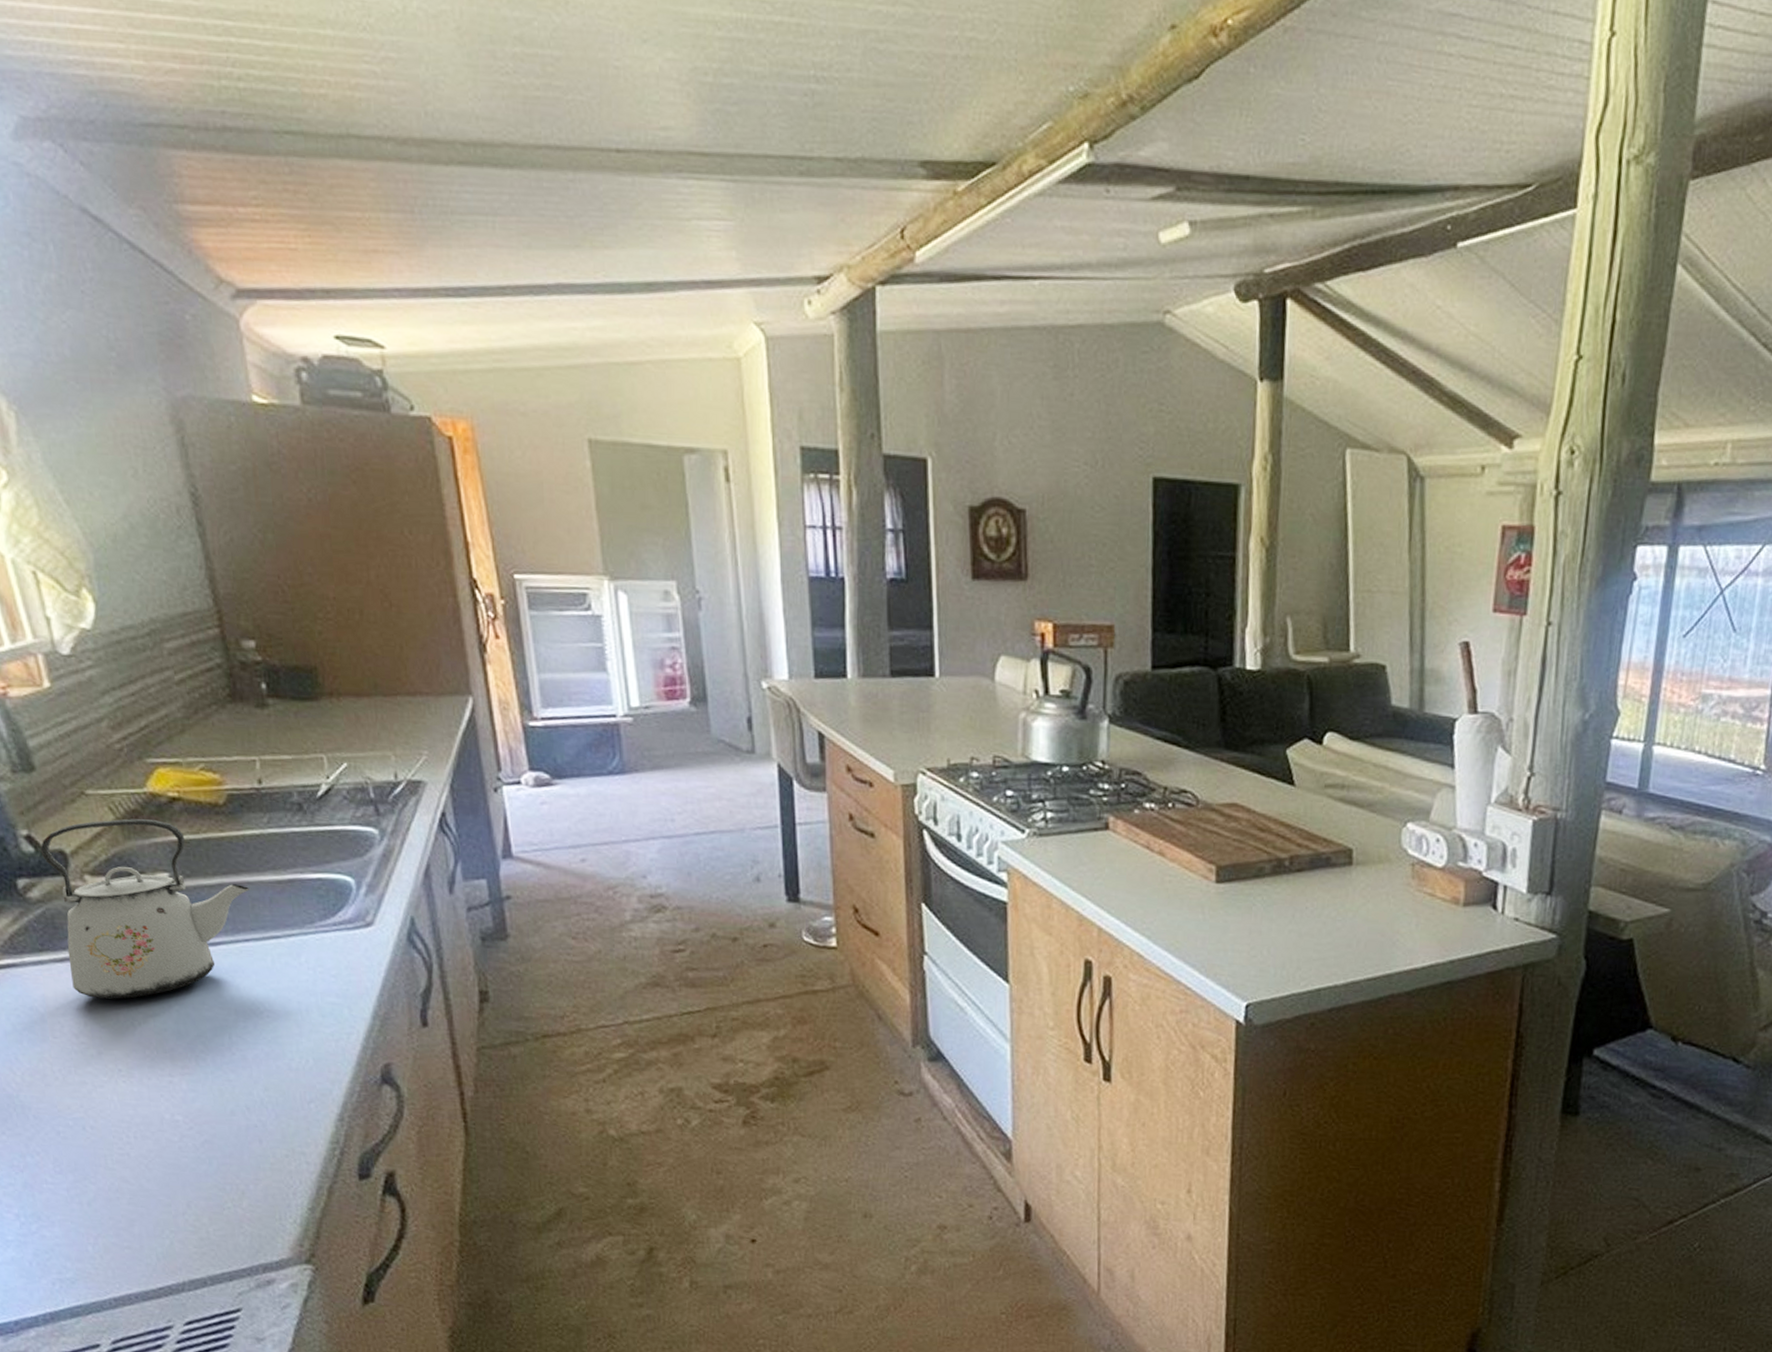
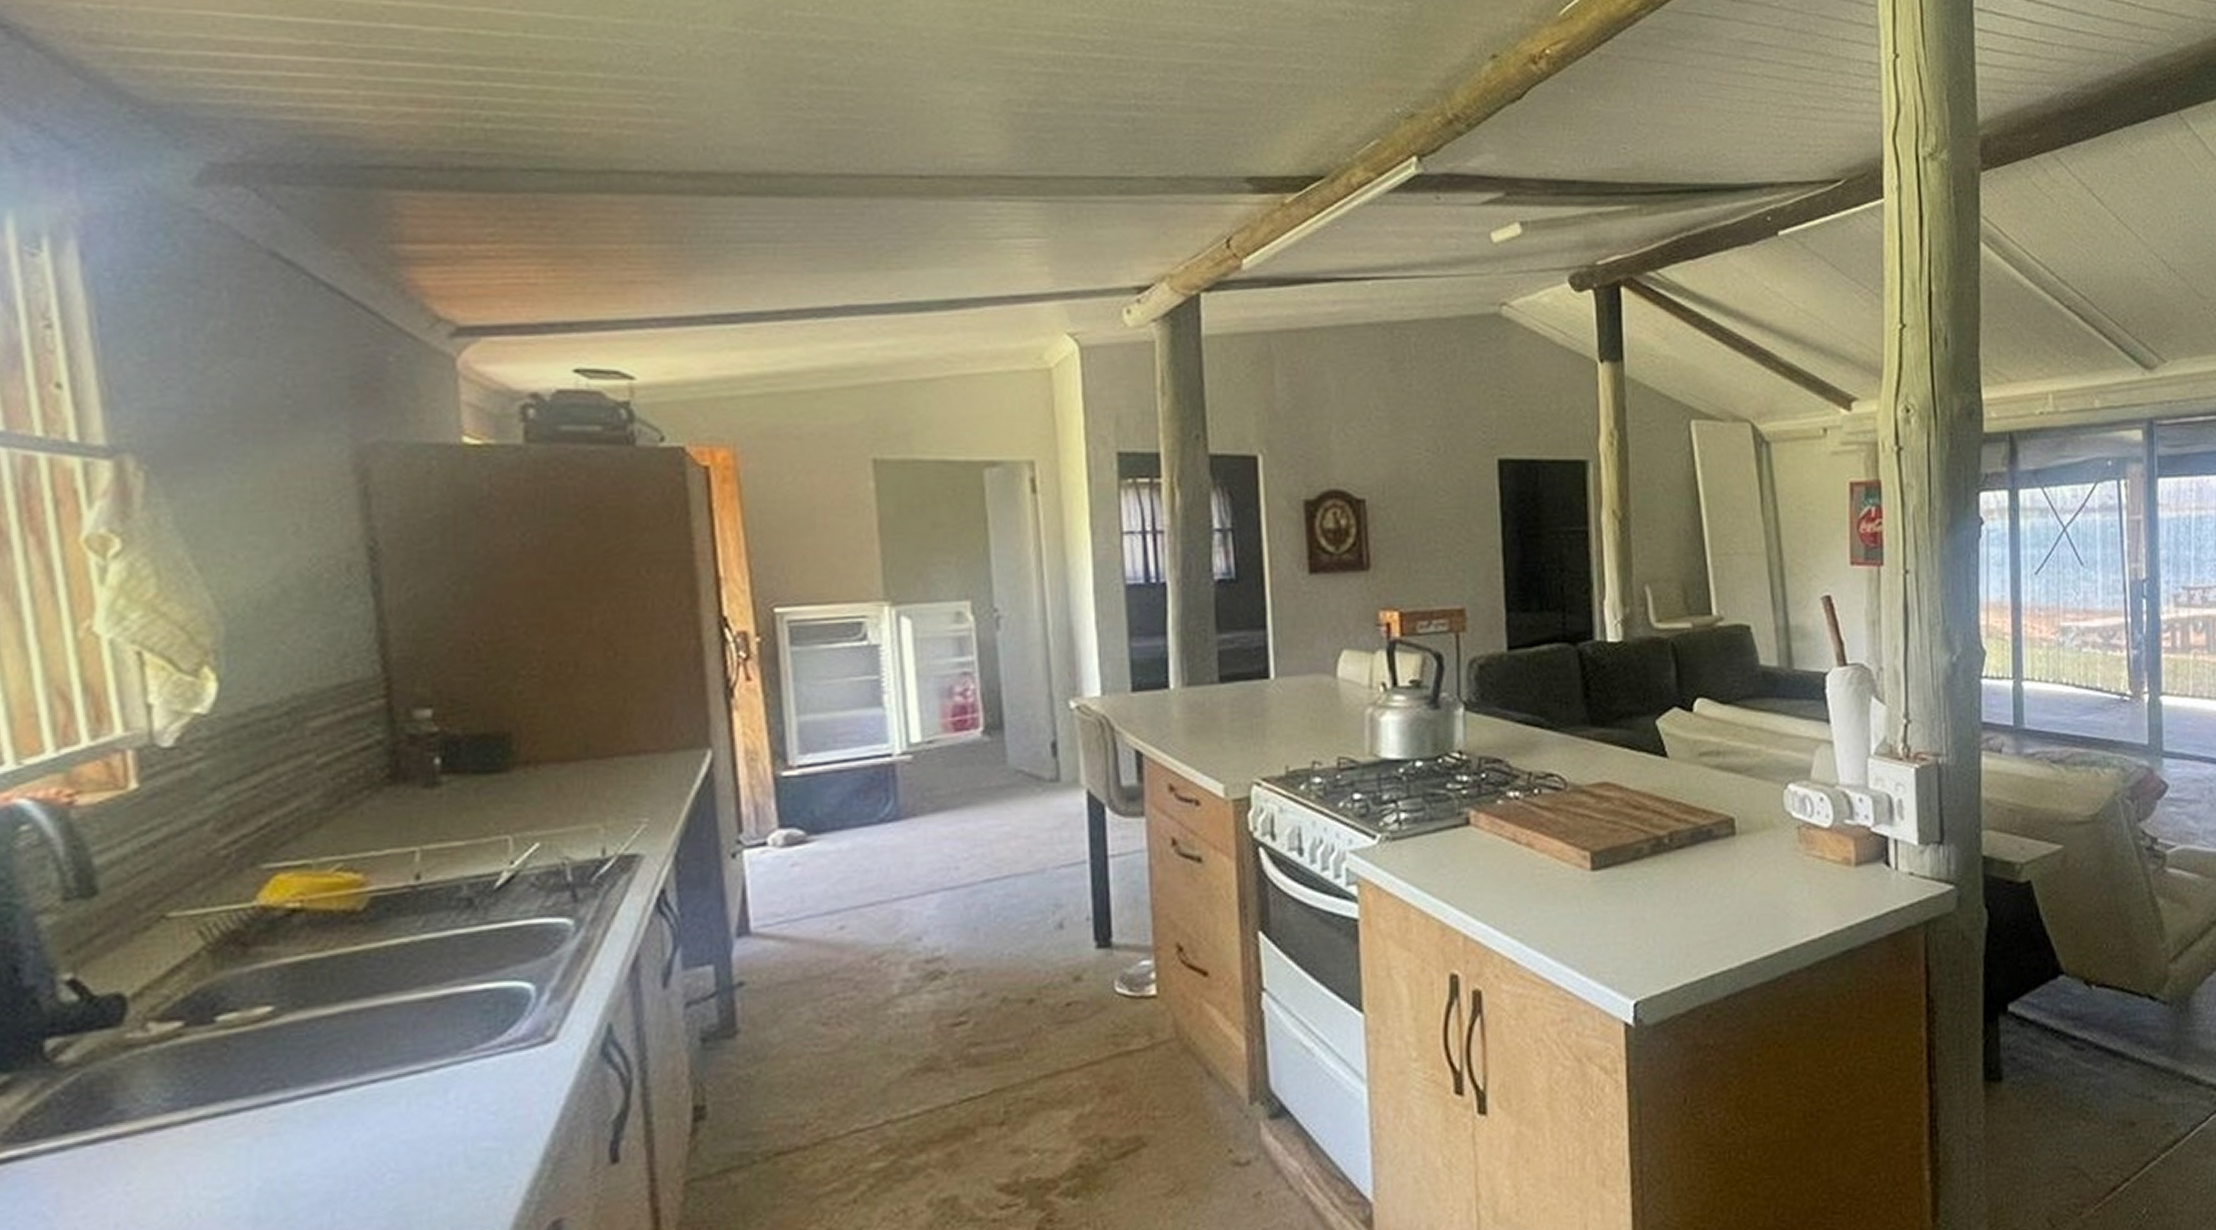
kettle: present [40,818,251,999] -> none [87,939,388,1187]

